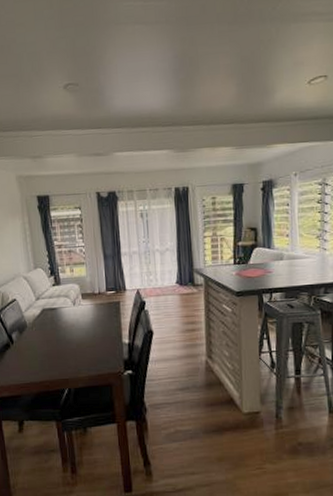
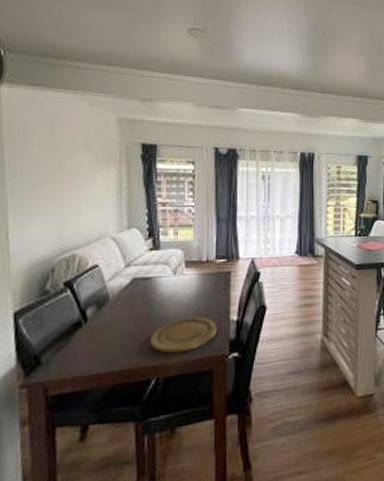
plate: none [61,340,113,369] -> present [150,317,217,354]

